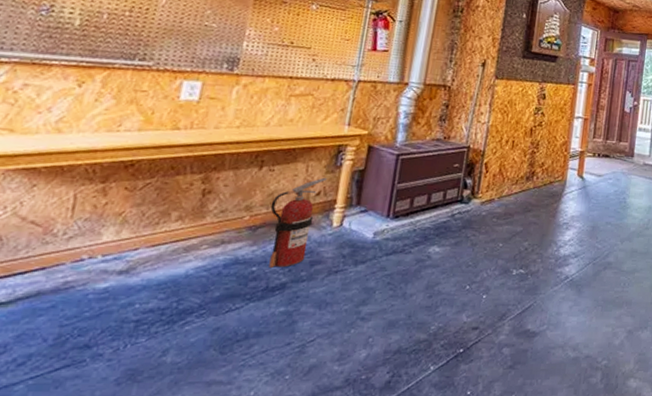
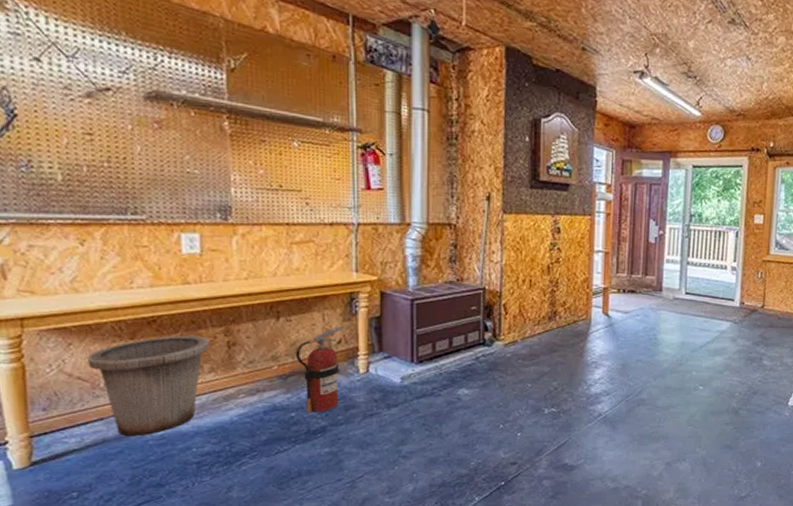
trash can: none [47,181,185,289] -> present [87,336,209,437]

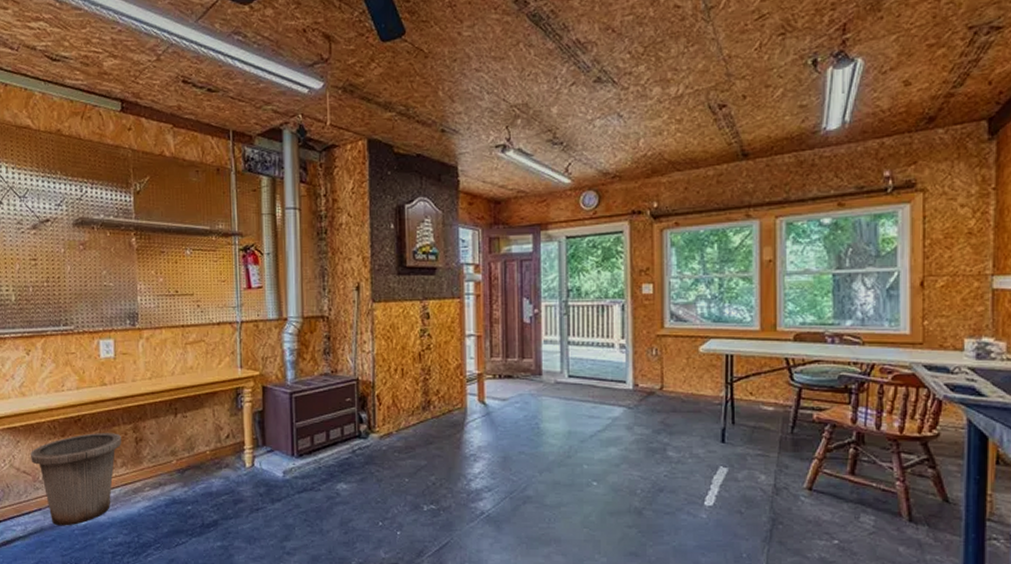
fire extinguisher: present [295,325,345,413] -> none [191,420,232,506]

